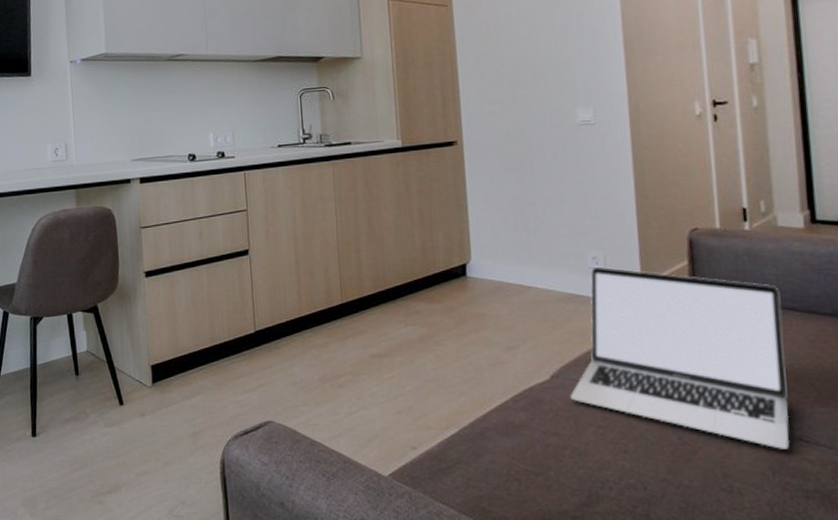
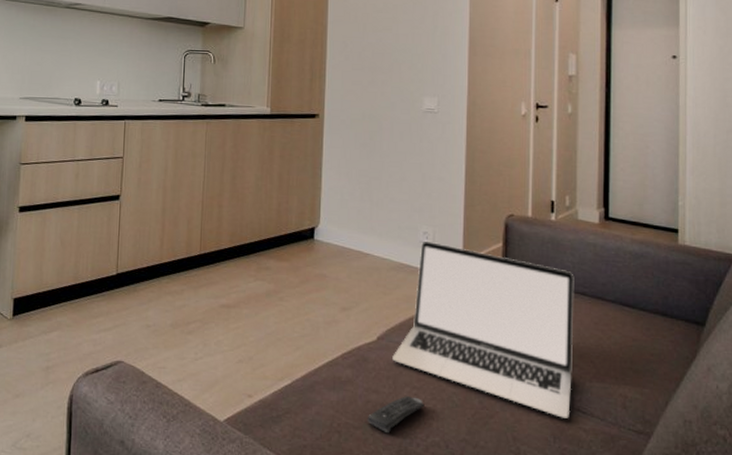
remote control: none [548,437,614,478] -> present [367,396,425,434]

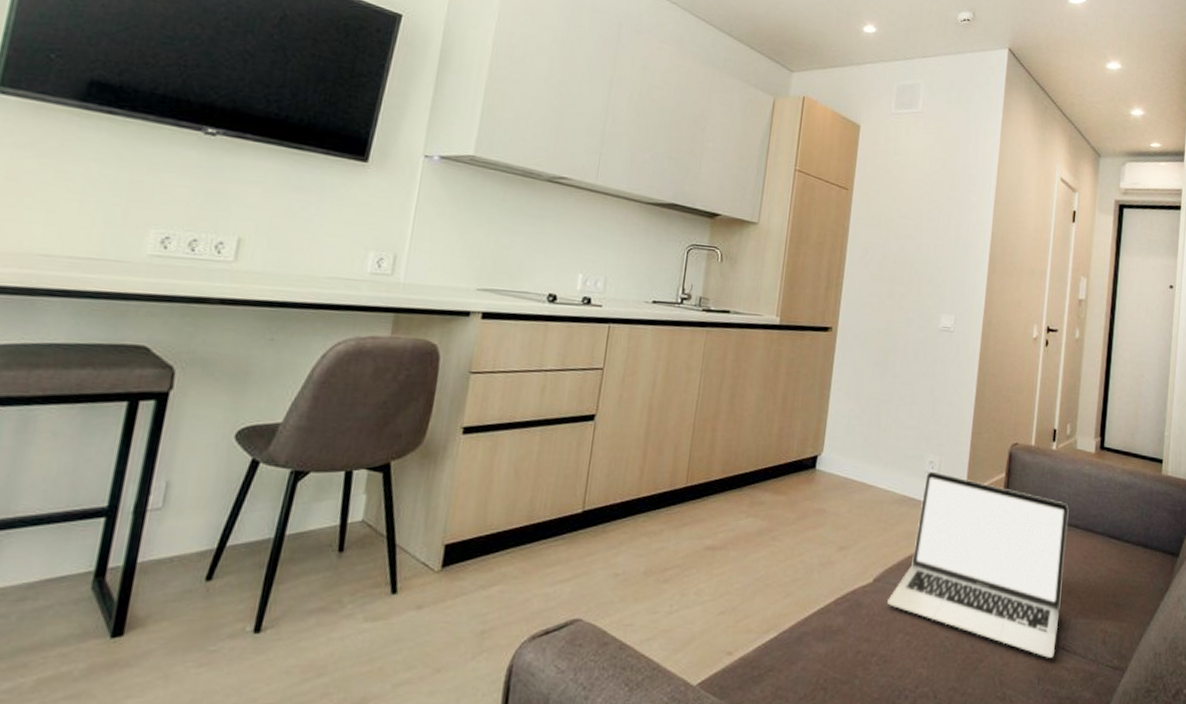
remote control: present [367,396,425,434] -> none [855,644,916,687]

